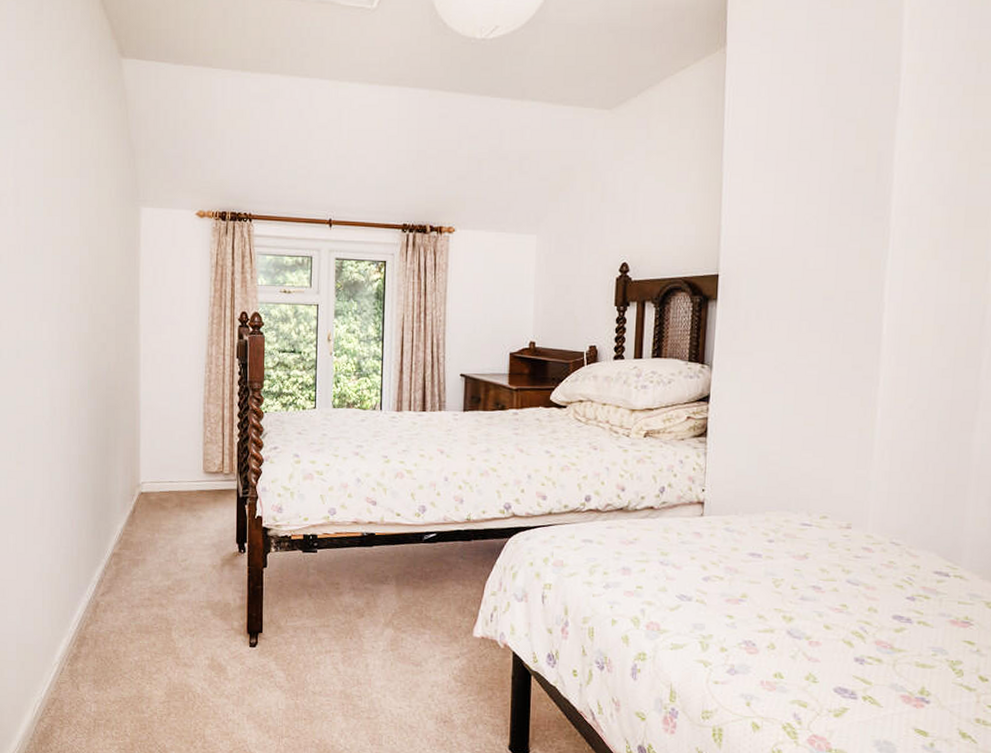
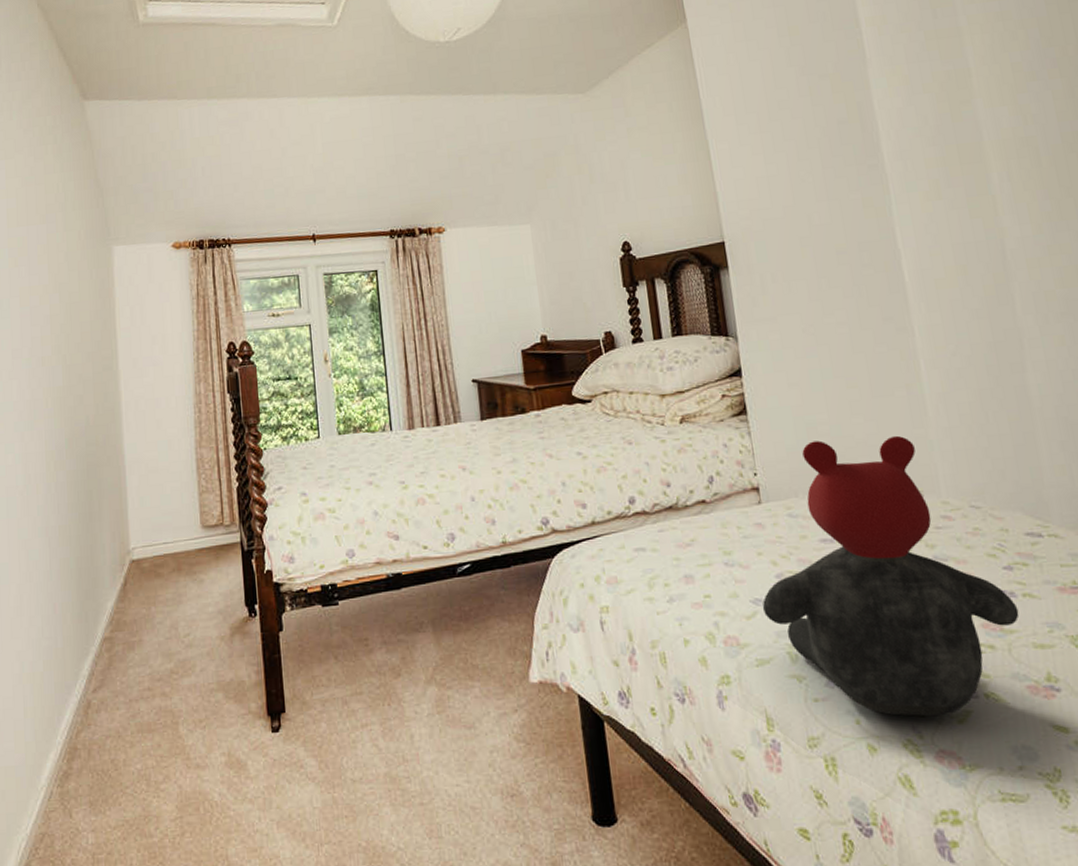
teddy bear: none [685,468,911,709] -> present [762,435,1020,717]

